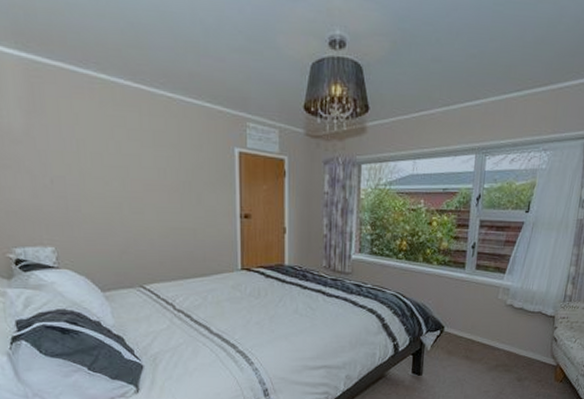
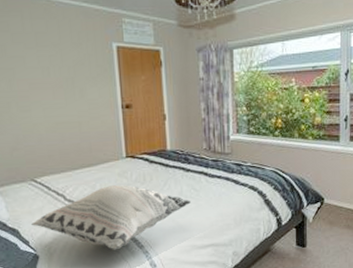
decorative pillow: none [137,298,306,365] -> present [31,185,191,250]

